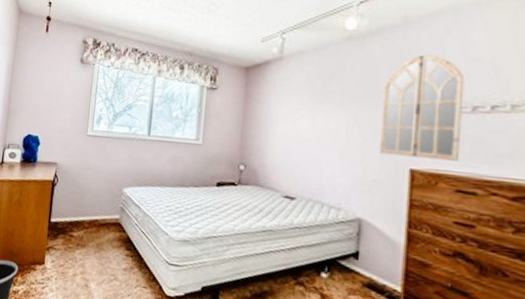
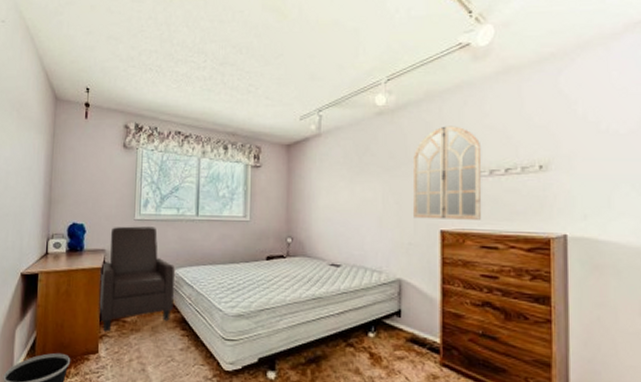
chair: none [48,141,123,245] -> present [99,226,175,332]

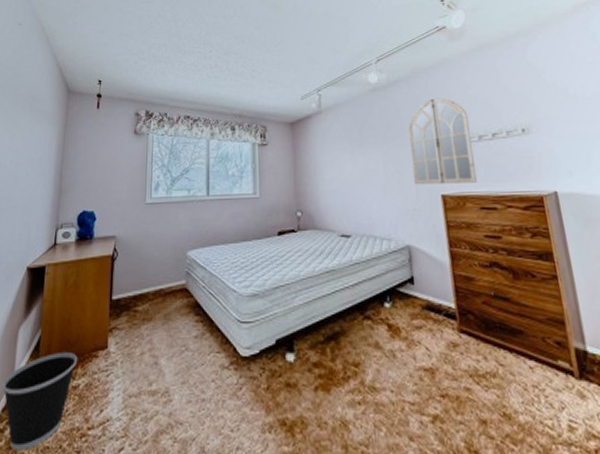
chair: present [99,226,175,332] -> none [109,209,187,324]

